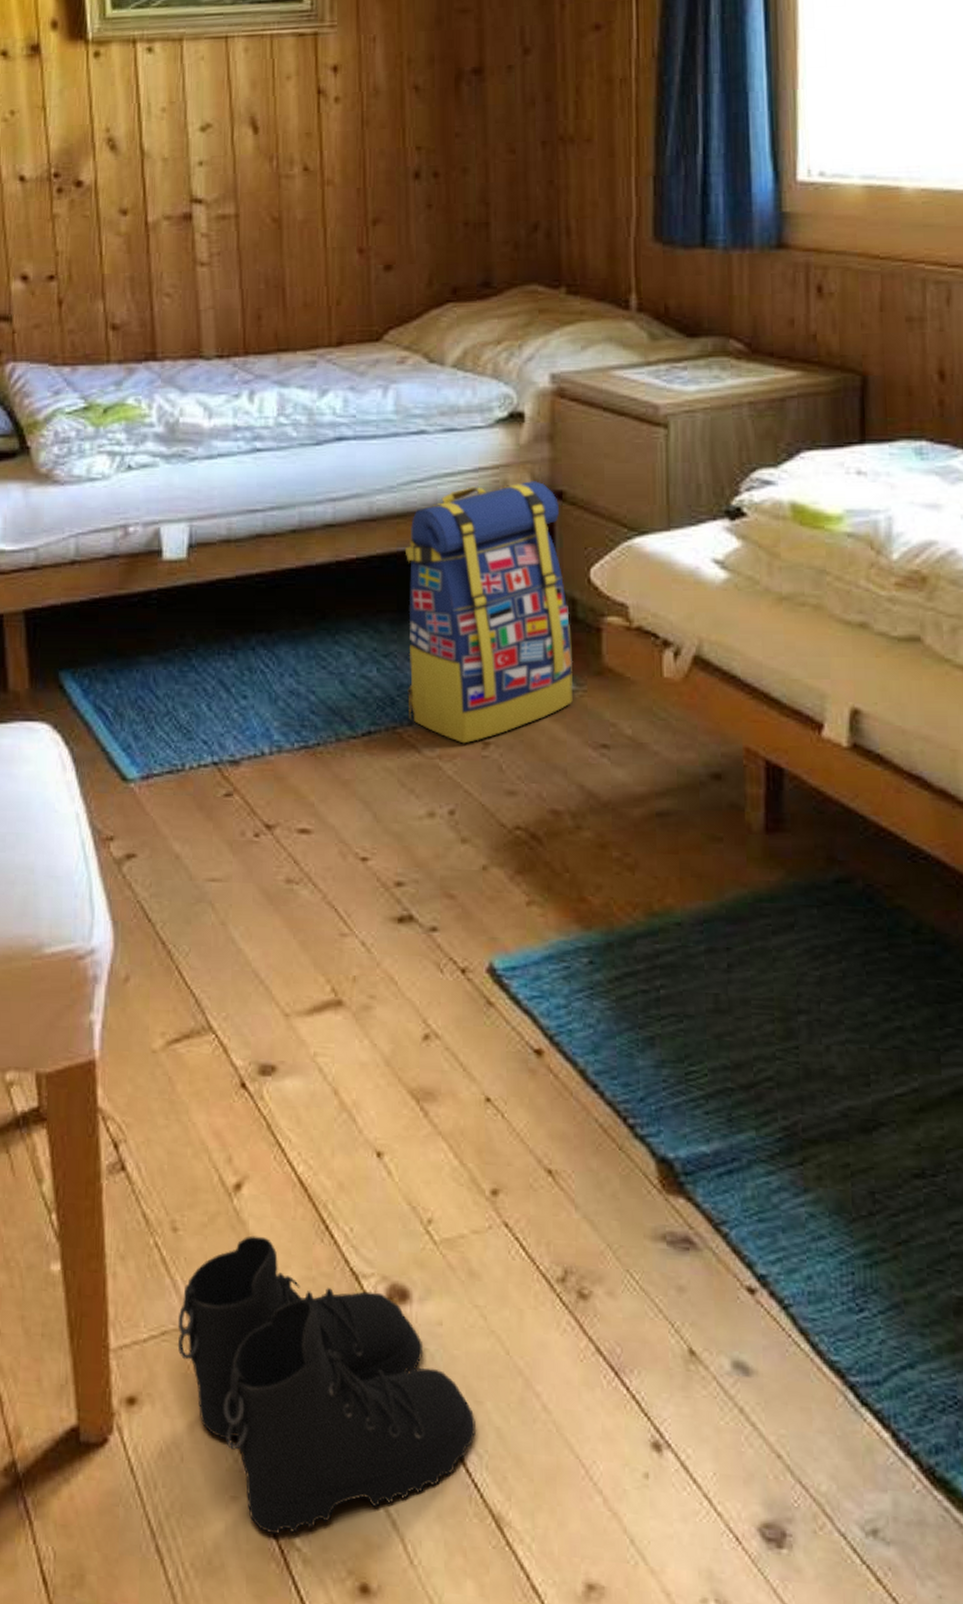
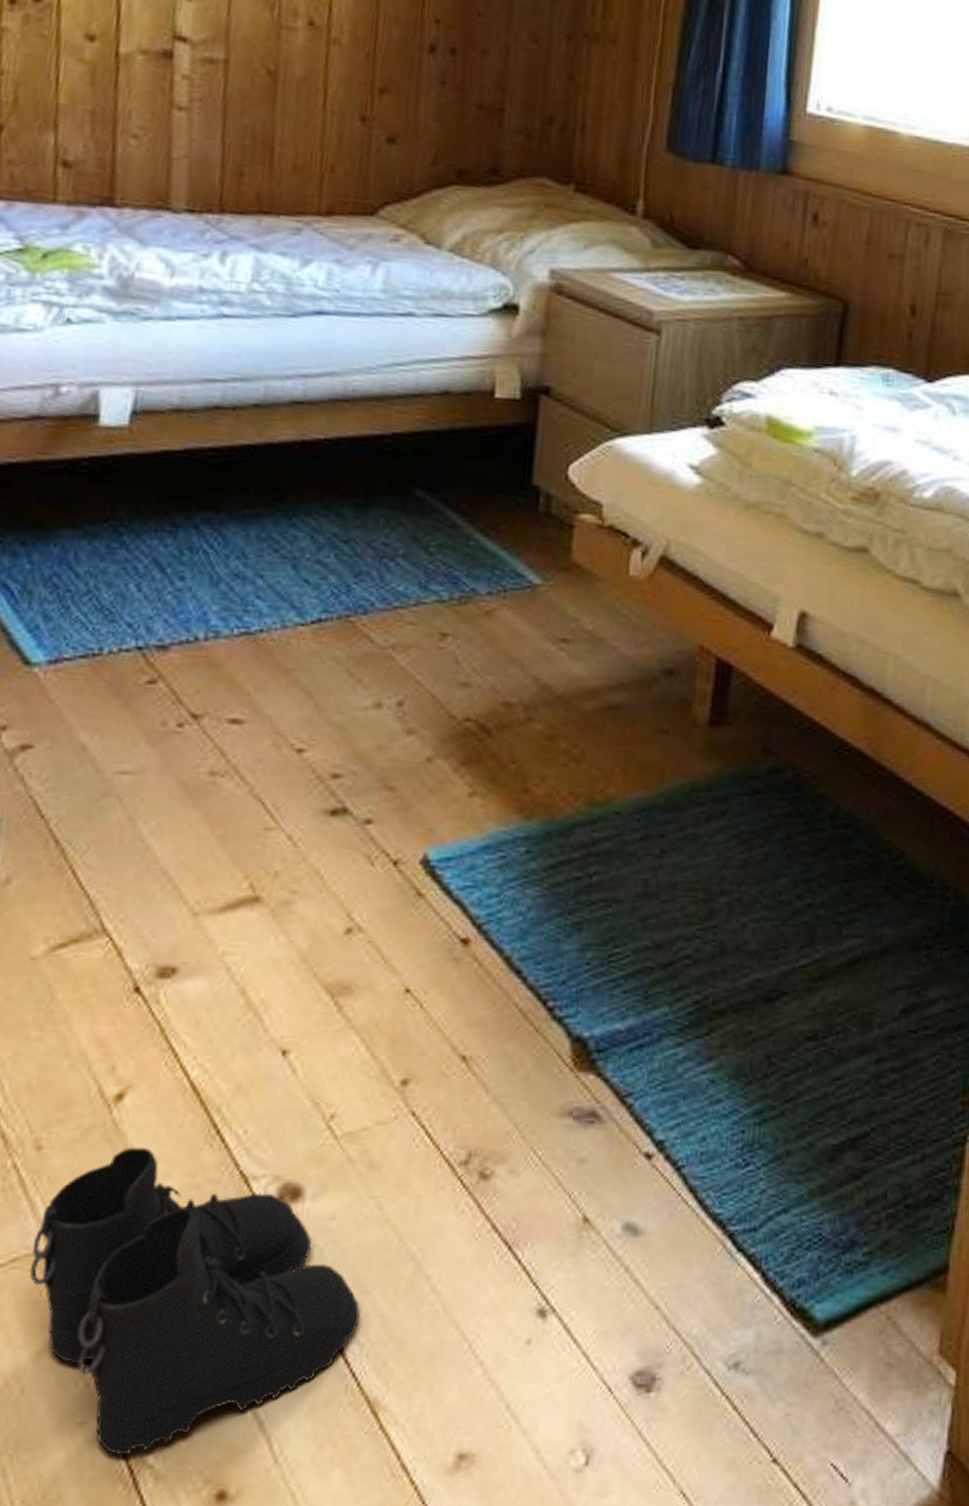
backpack: present [404,481,573,744] -> none [364,374,545,635]

